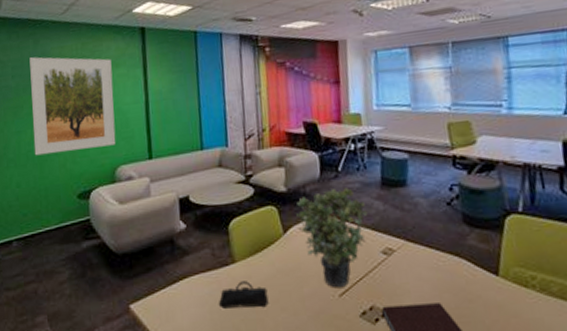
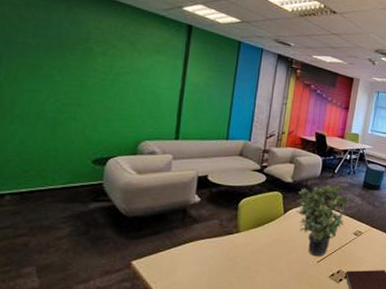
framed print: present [29,57,116,156] -> none [48,22,152,122]
pencil case: present [218,281,269,309] -> none [217,247,262,268]

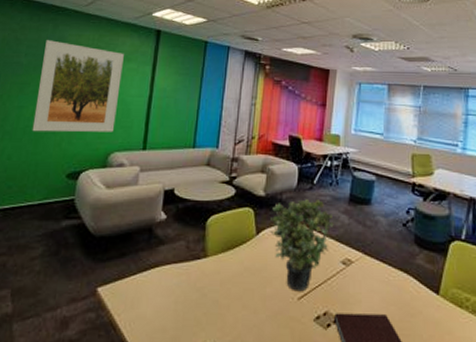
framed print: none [48,22,152,122] -> present [32,40,124,132]

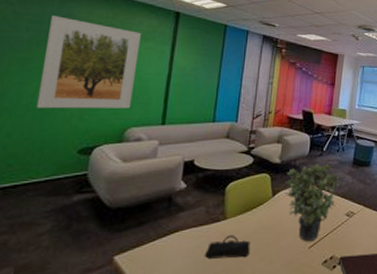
pencil case: none [184,276,233,304] -> present [204,235,251,259]

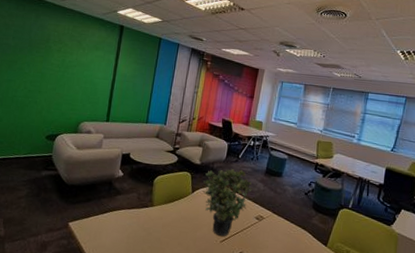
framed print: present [36,16,141,109] -> none [18,27,93,106]
pencil case: present [204,235,251,259] -> none [134,220,172,241]

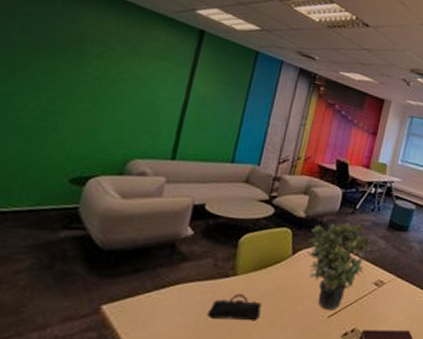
pencil case: none [134,220,172,241] -> present [206,294,262,322]

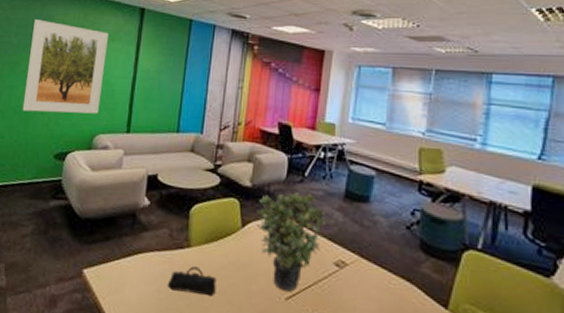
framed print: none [24,18,157,137] -> present [22,19,109,114]

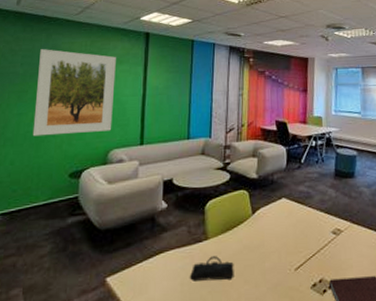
potted plant: present [256,192,327,292] -> none [264,177,323,263]

